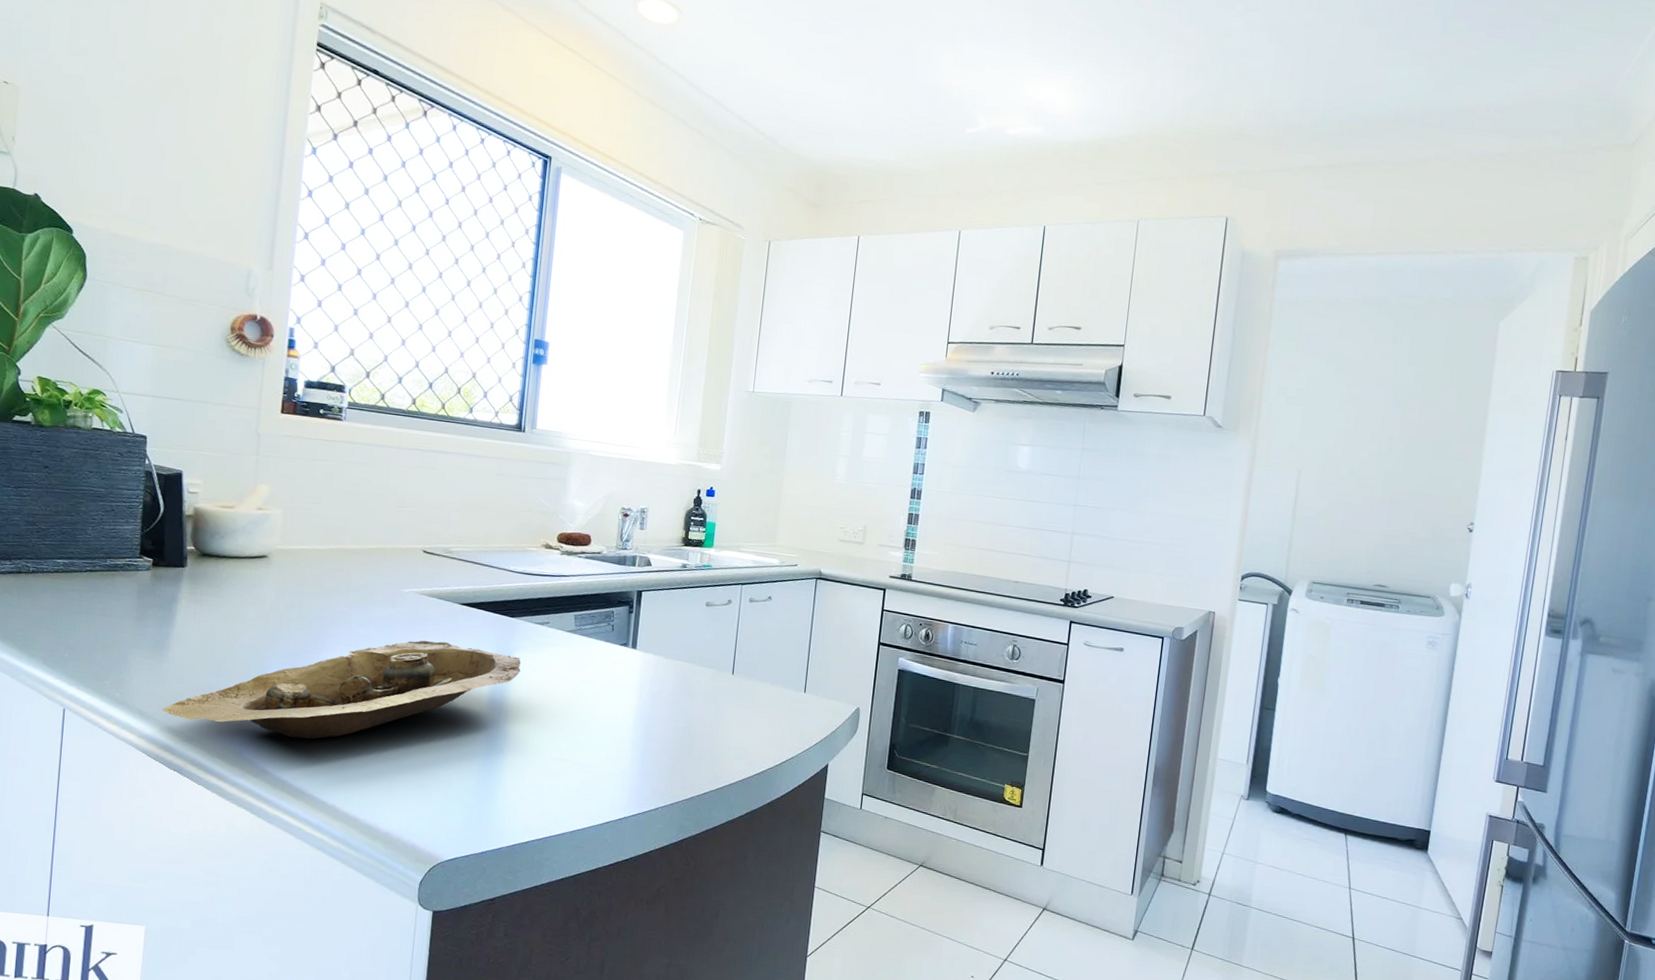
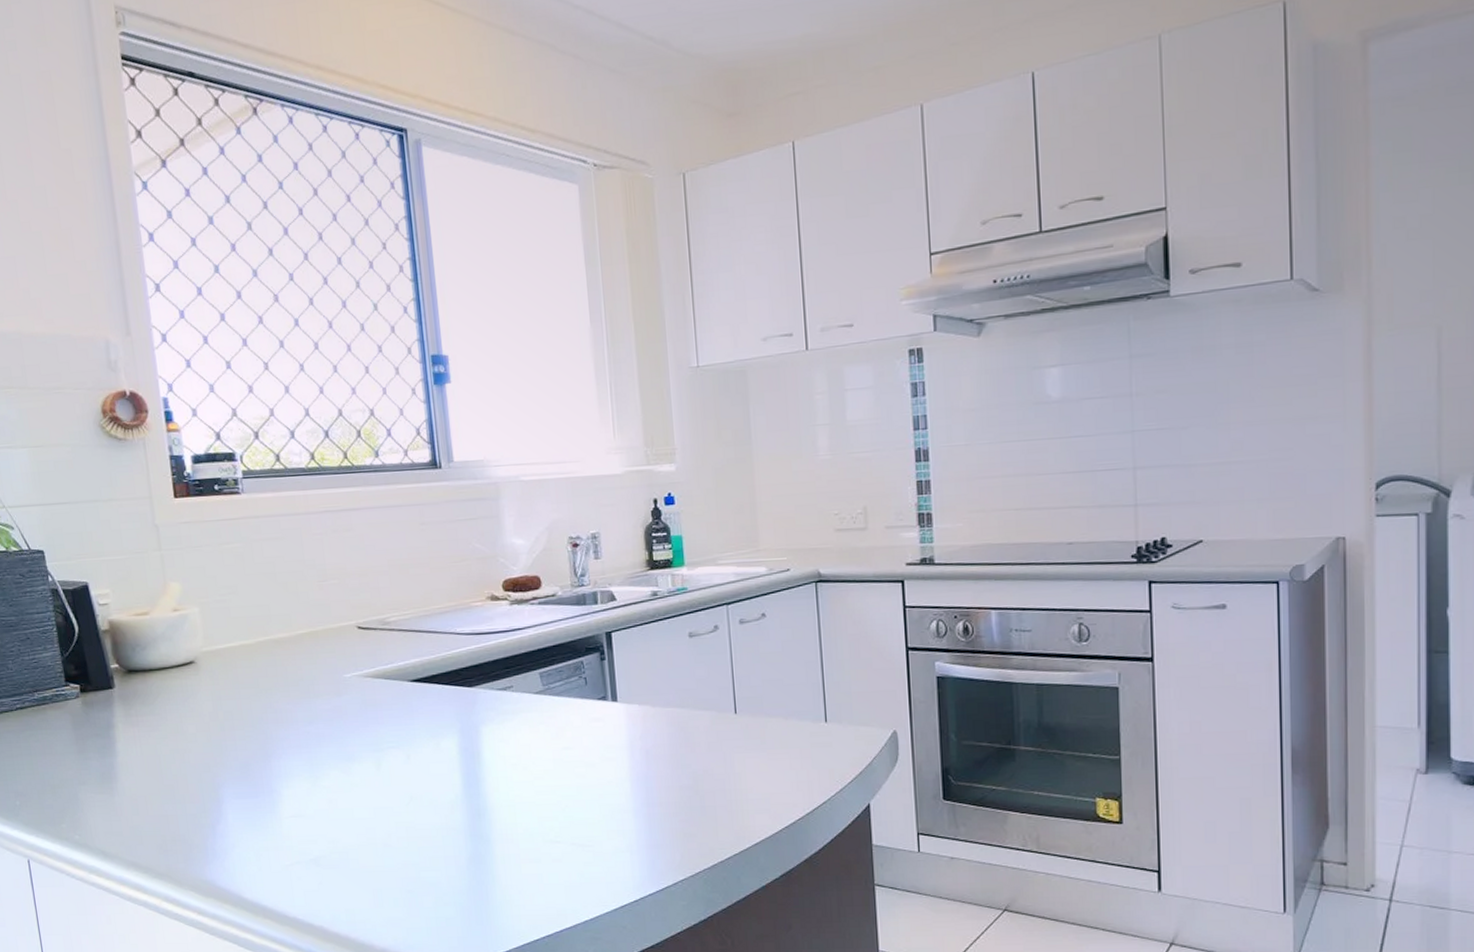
bowl: present [161,640,521,739] -> none [123,727,492,858]

